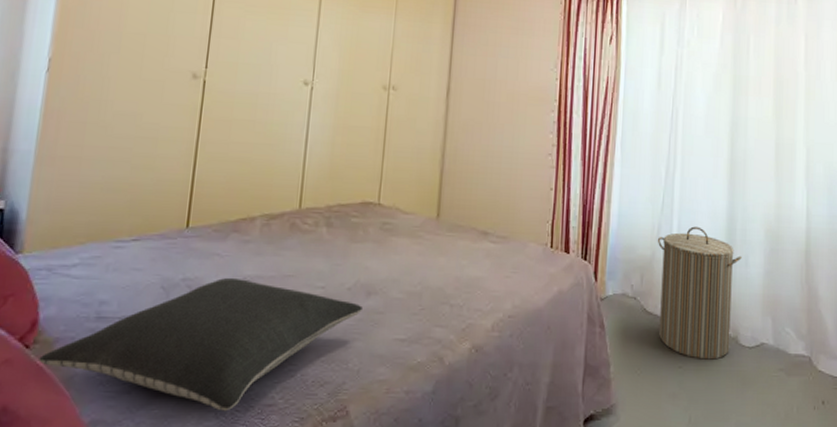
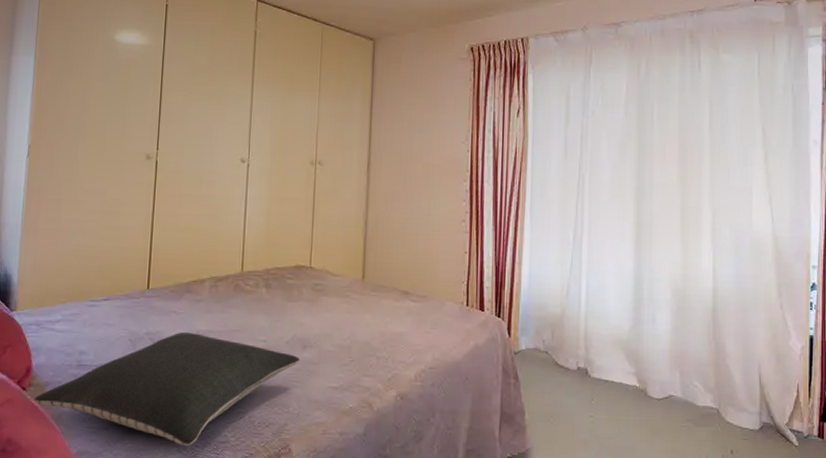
laundry hamper: present [657,226,742,360] -> none [566,286,649,410]

